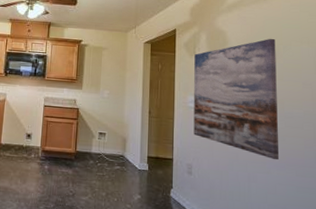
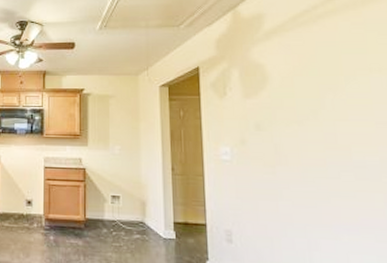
wall art: present [194,38,280,160] -> none [225,68,350,222]

